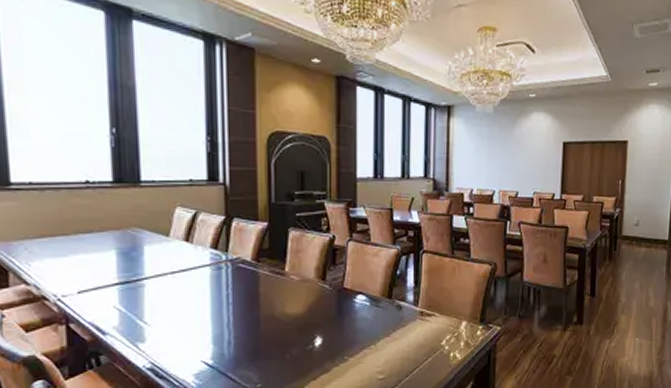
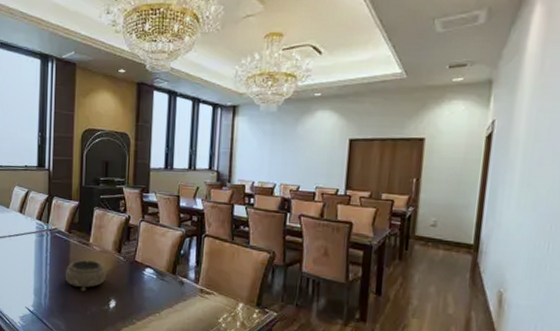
decorative bowl: none [254,292,308,332] -> present [65,260,106,292]

